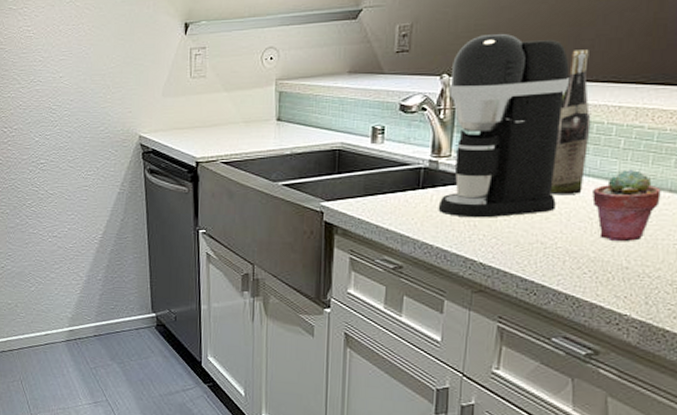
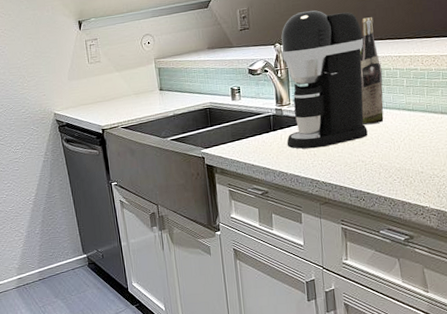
potted succulent: present [592,168,661,241] -> none [391,100,437,154]

